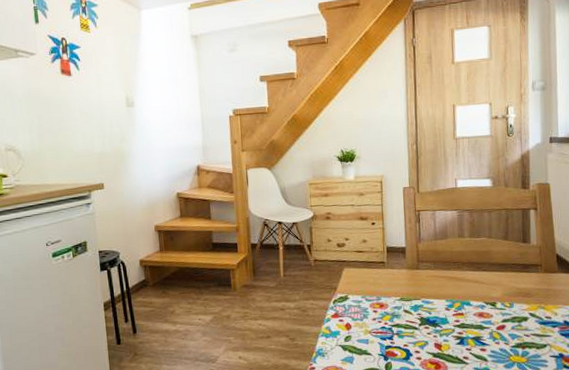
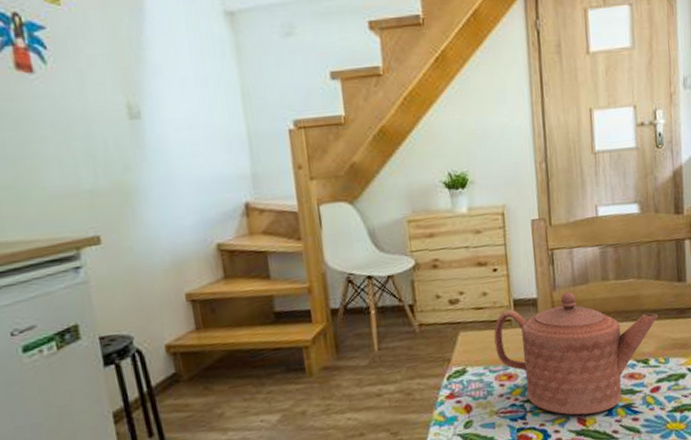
teapot: none [370,244,505,342] -> present [493,292,659,415]

